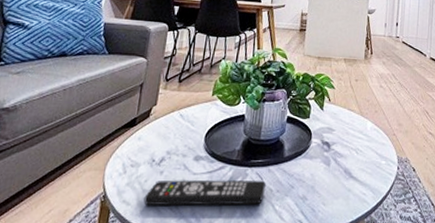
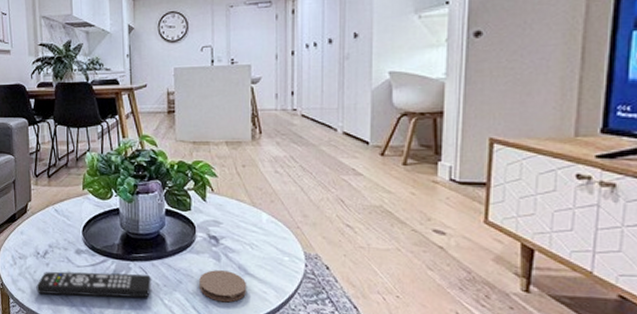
coaster: none [309,174,350,206] -> present [199,270,247,303]

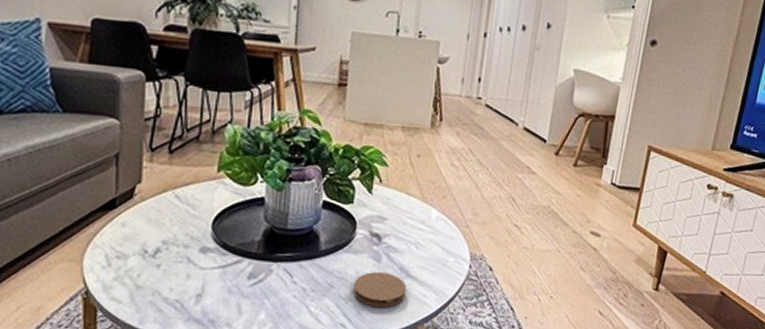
remote control: present [36,271,151,298] -> none [139,275,297,306]

